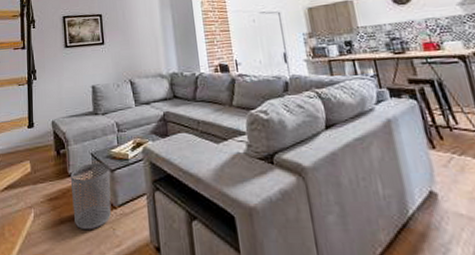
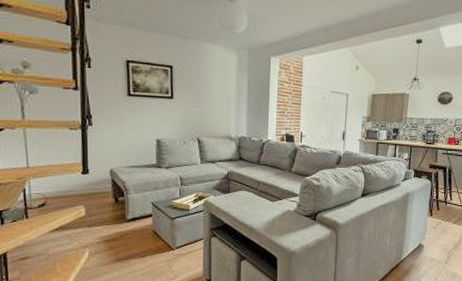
waste bin: present [70,163,112,230] -> none [128,211,170,267]

